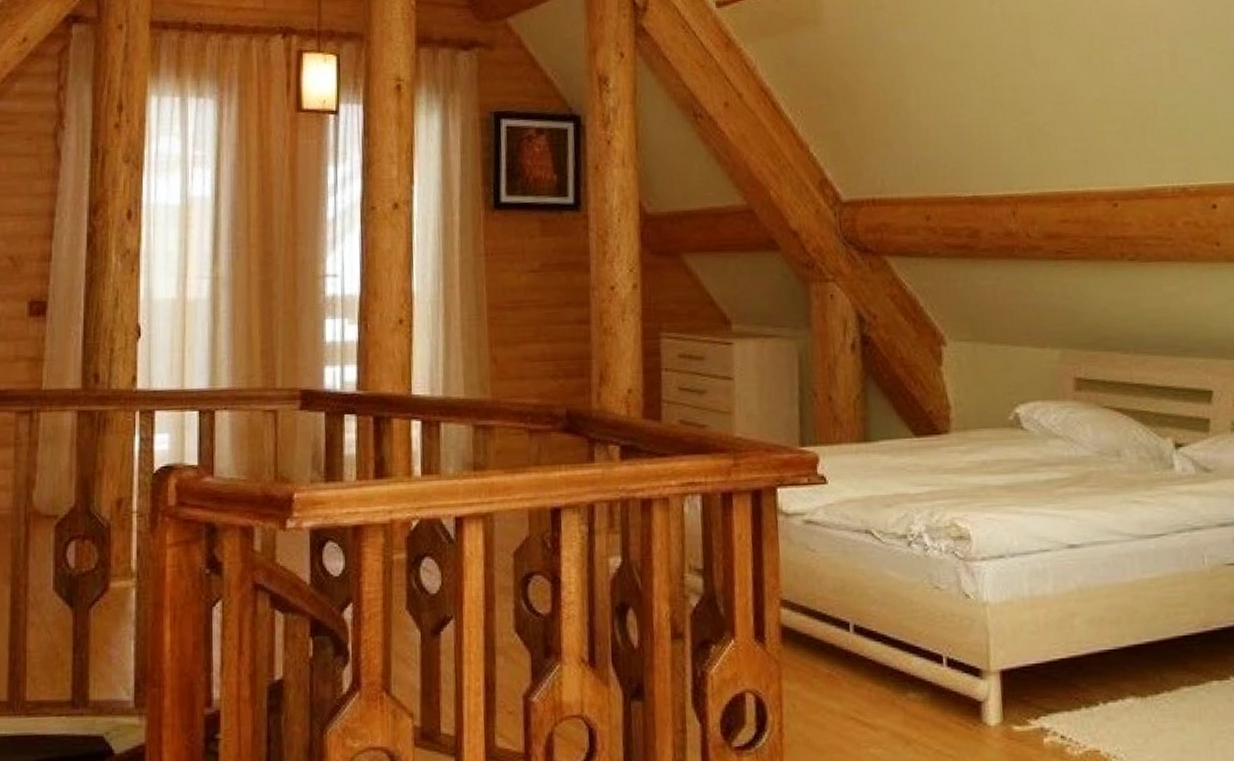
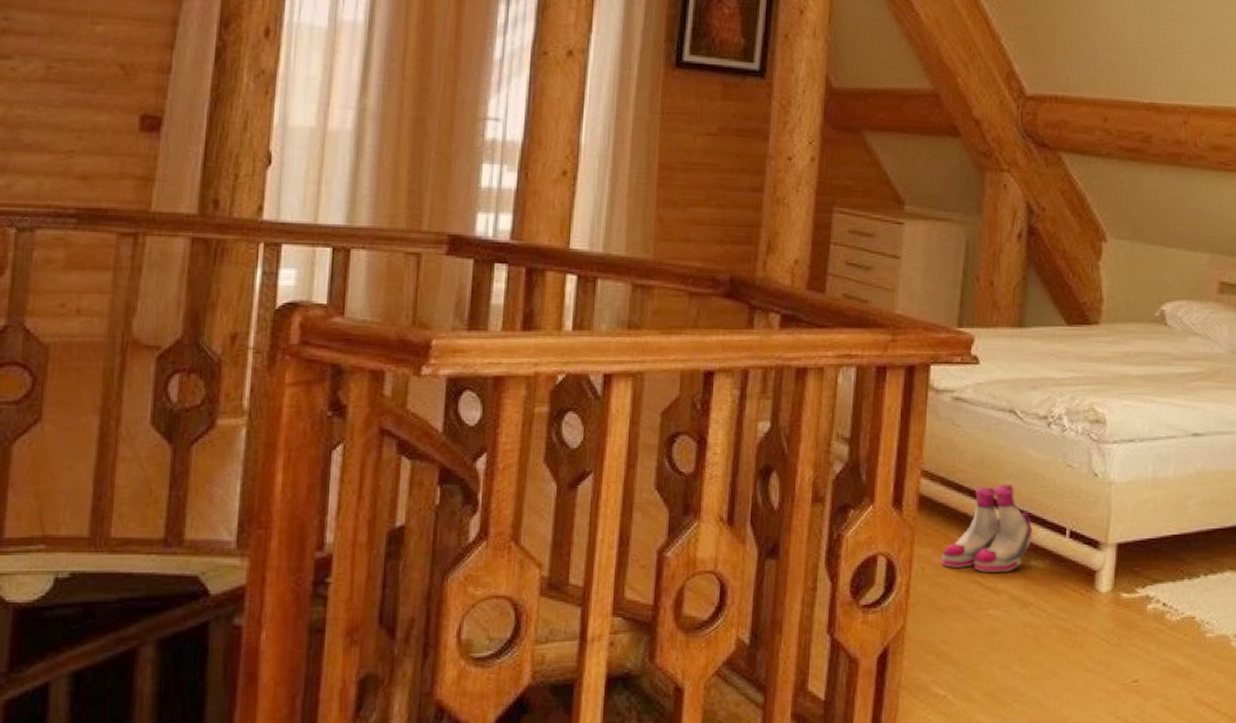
boots: none [812,610,907,708] -> present [941,484,1033,572]

